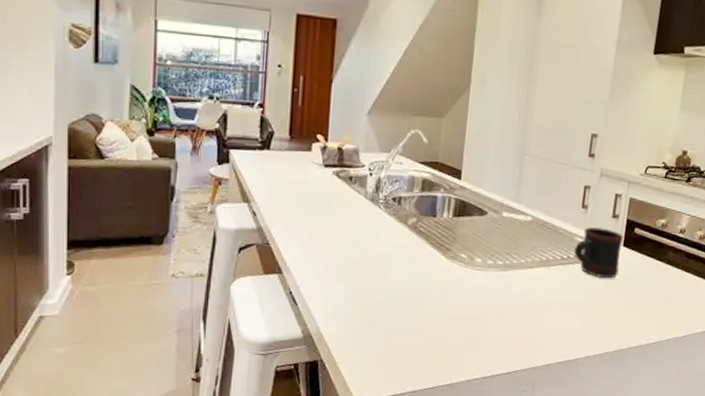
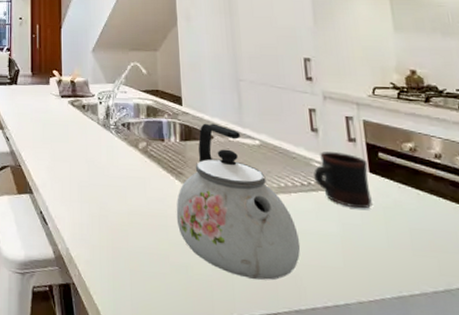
kettle: none [437,198,549,344] -> present [176,123,301,281]

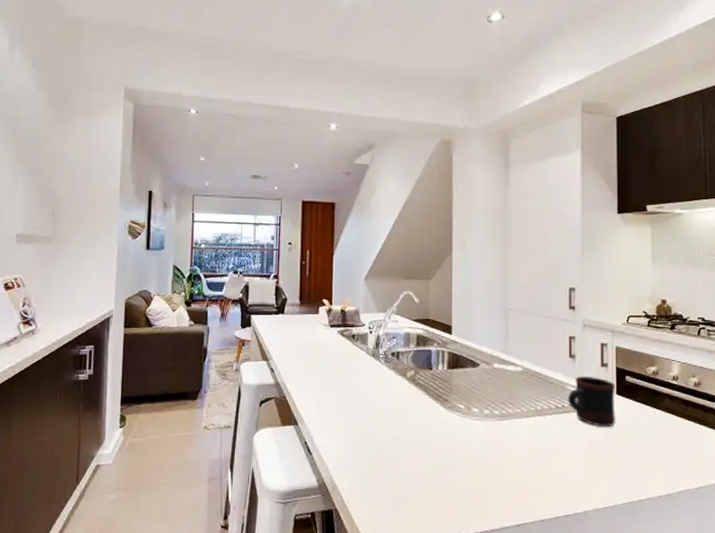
kettle: present [176,123,301,281] -> none [439,351,550,495]

